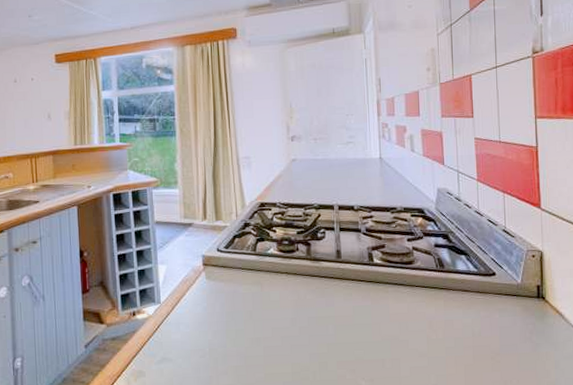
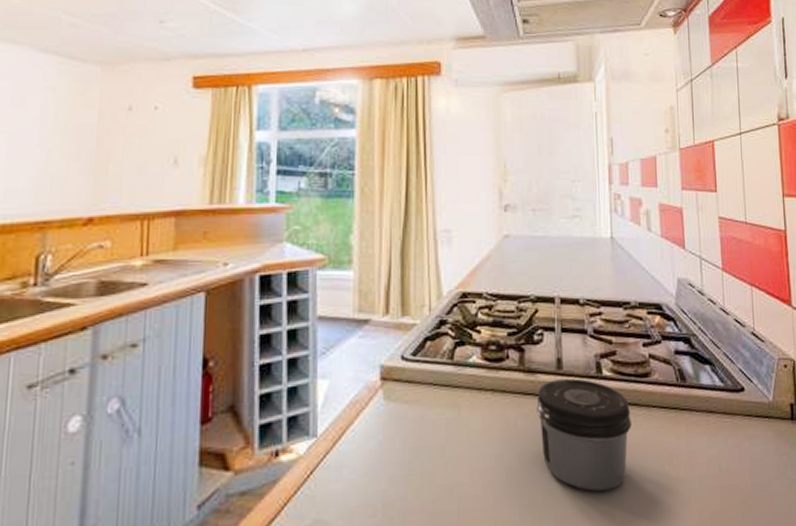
jar: none [321,265,398,346] -> present [536,378,631,491]

